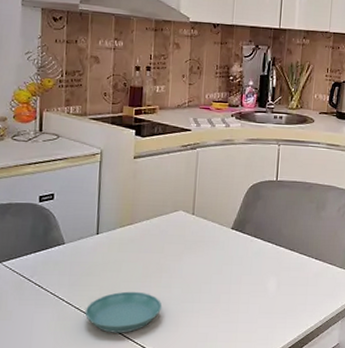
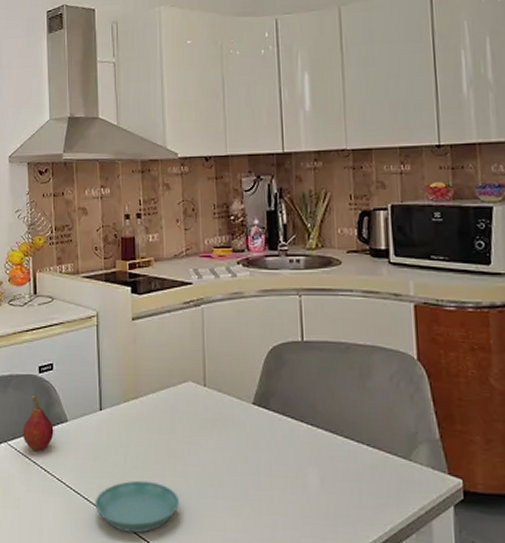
fruit: none [18,221,51,270] -> present [22,395,54,452]

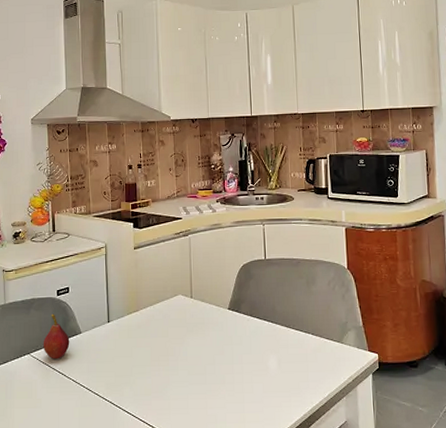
saucer: present [94,480,180,533] -> none [103,375,172,417]

